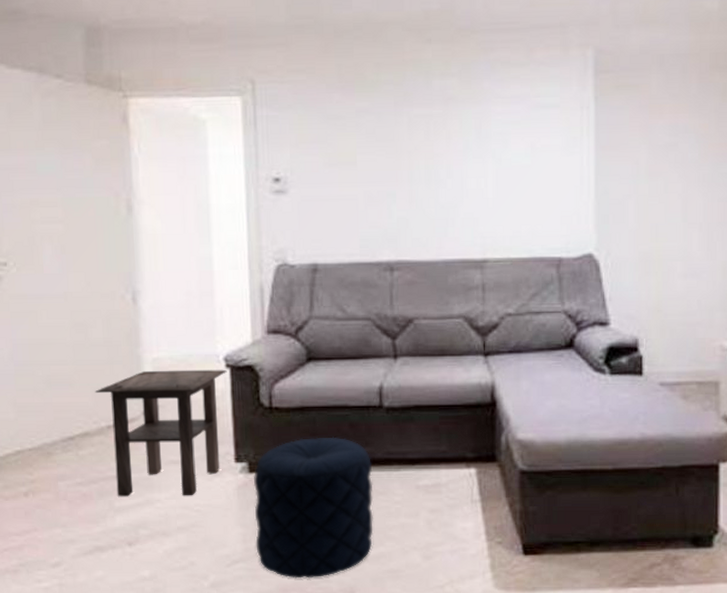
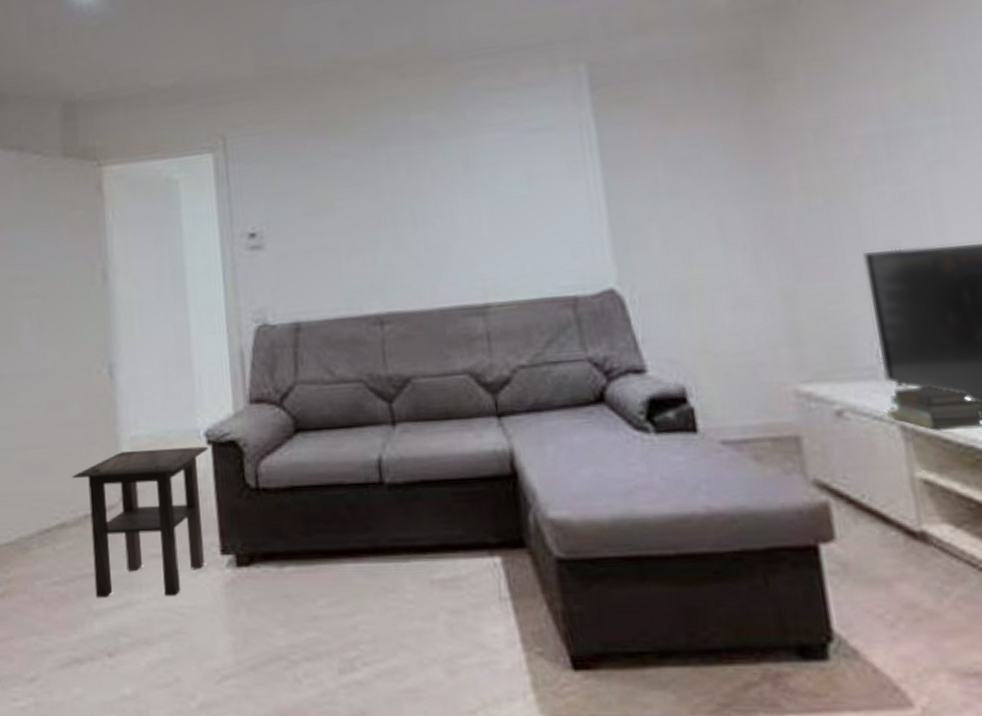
pouf: present [253,437,374,579] -> none [242,521,384,700]

